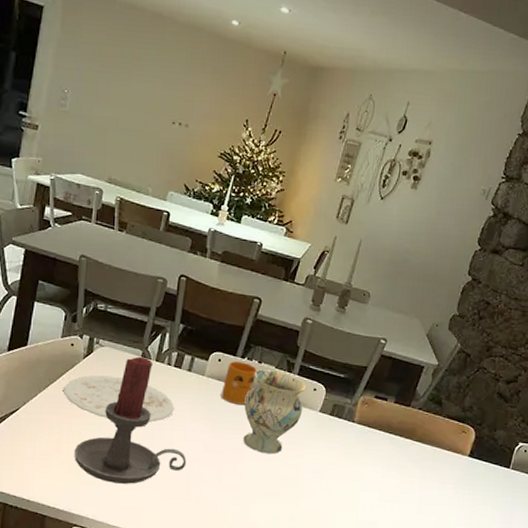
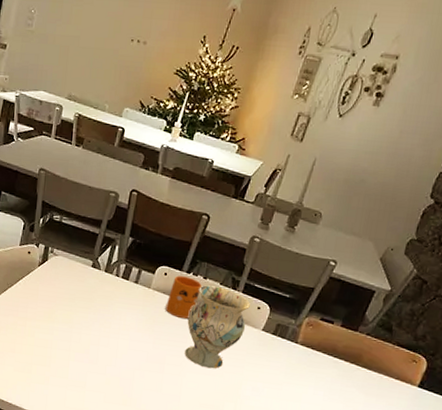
plate: present [63,375,175,422] -> none [19,281,120,330]
candle holder: present [74,356,187,484] -> none [27,266,130,387]

